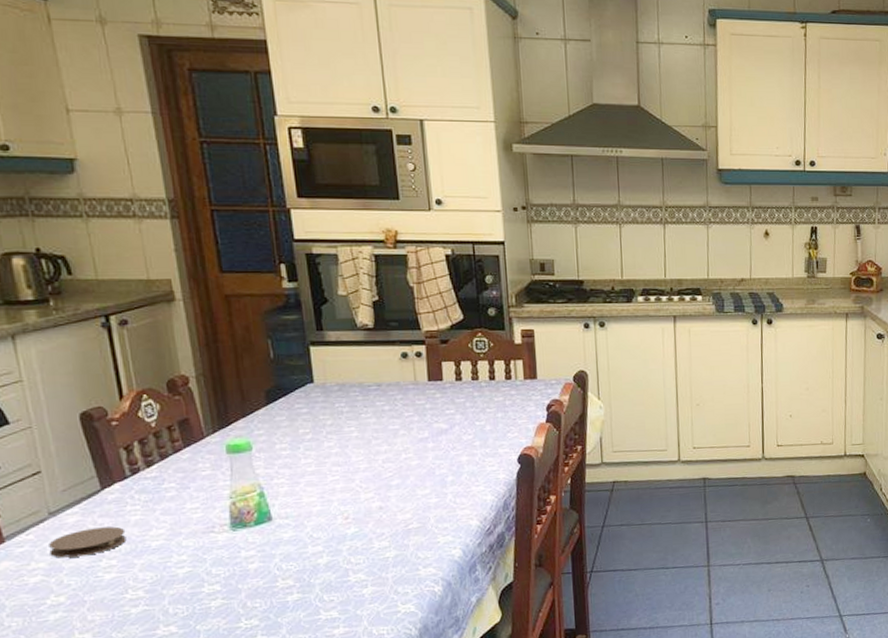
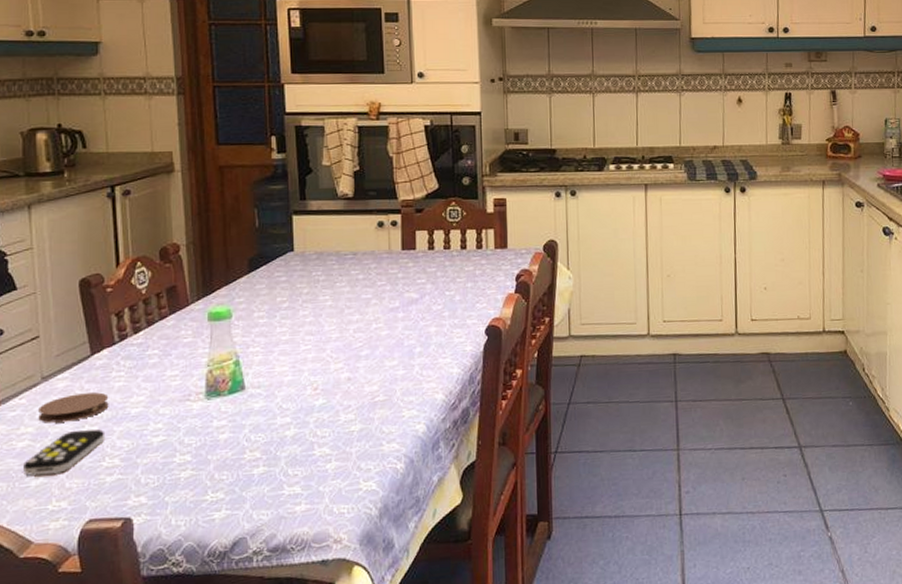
remote control: none [39,563,126,610] -> present [23,429,106,476]

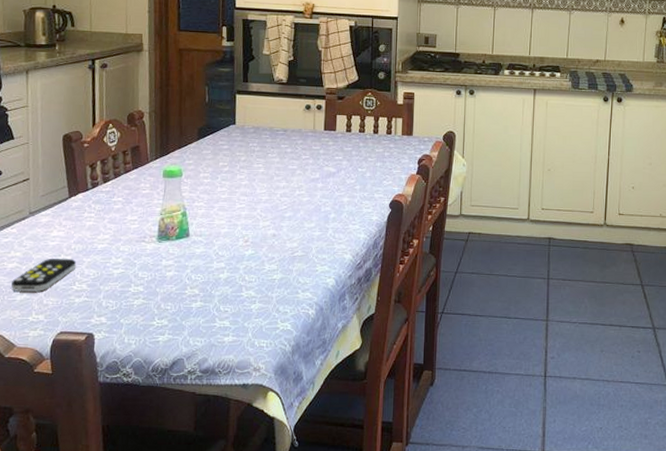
coaster: present [38,392,109,423] -> none [25,228,81,251]

